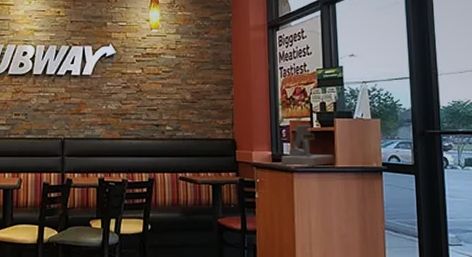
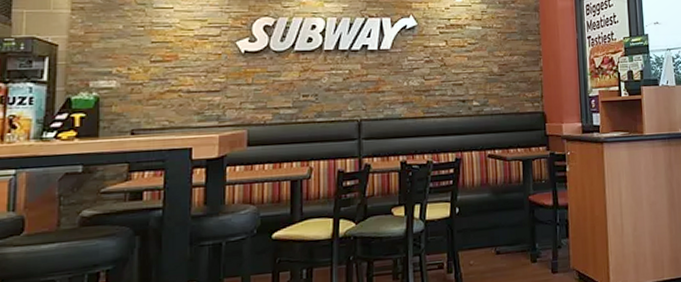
cash register: present [281,125,334,167] -> none [591,94,642,137]

